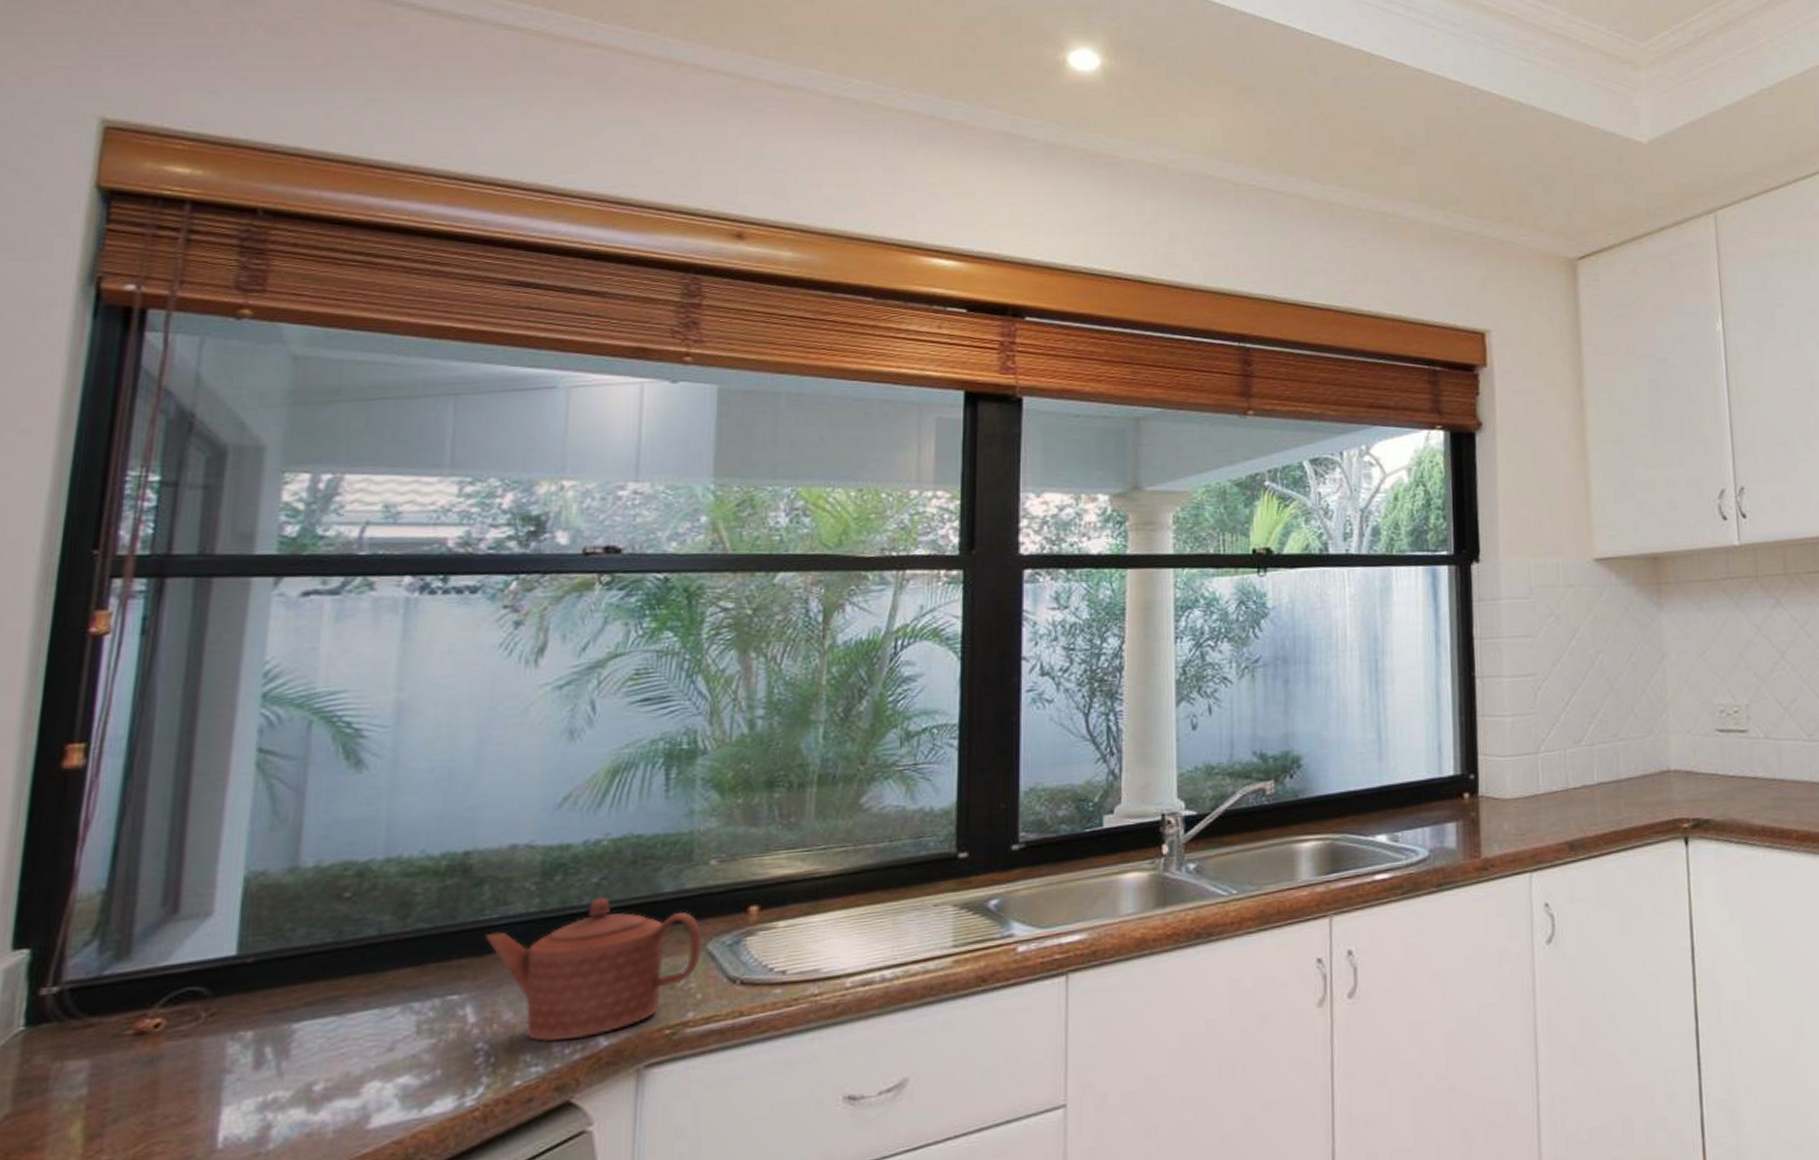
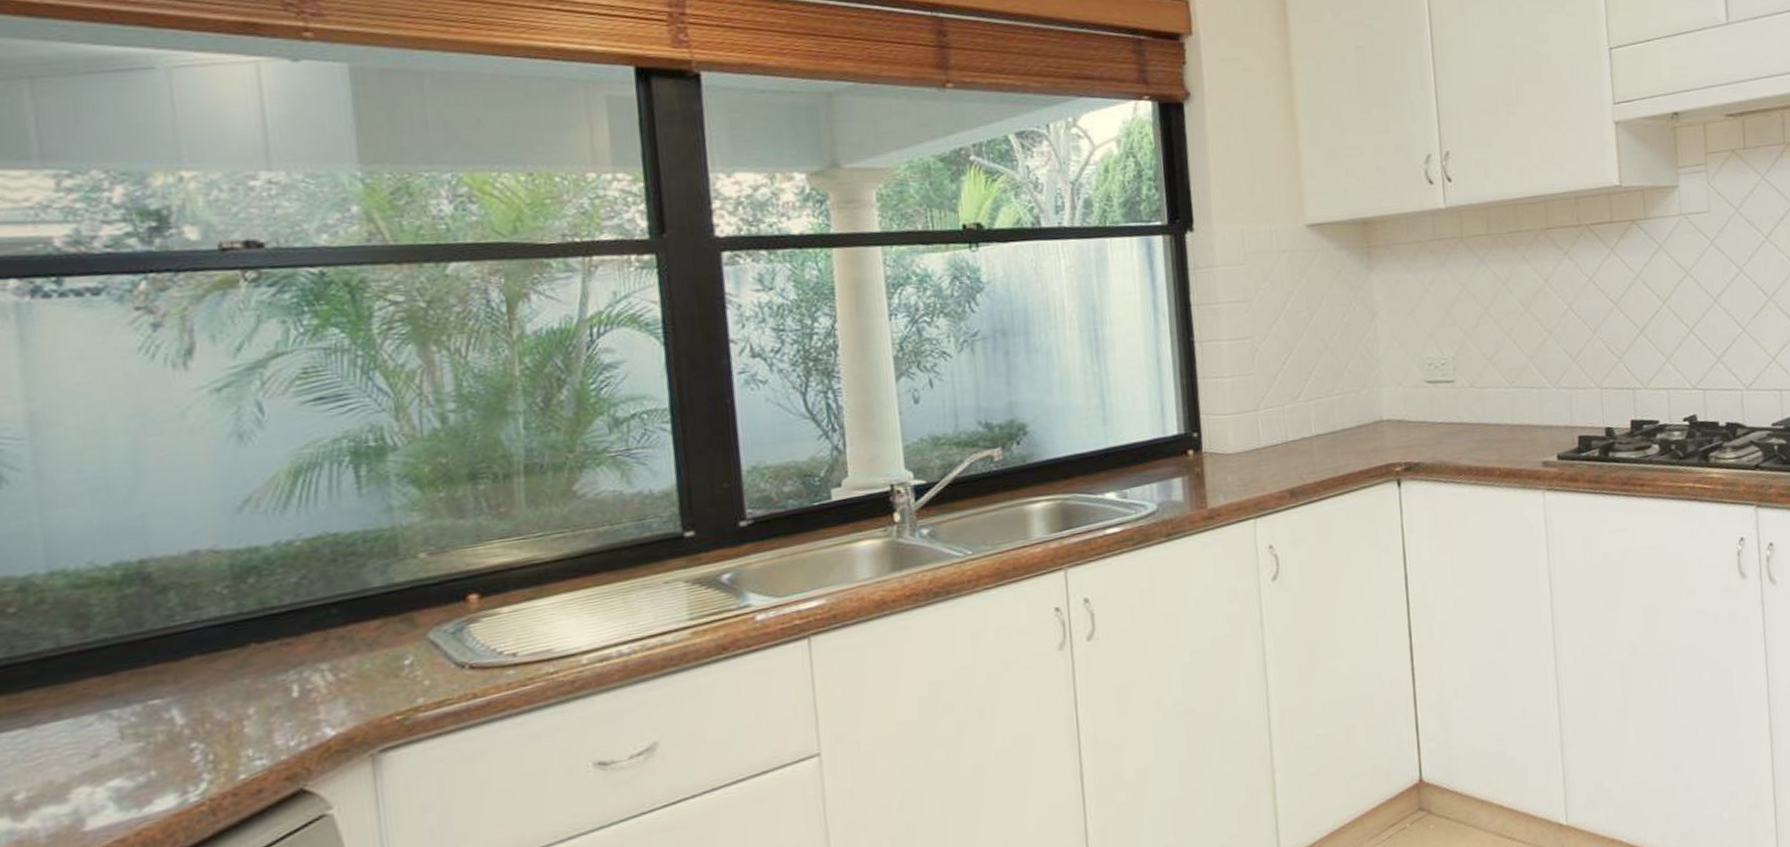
teapot: present [486,897,702,1043] -> none [180,596,424,737]

